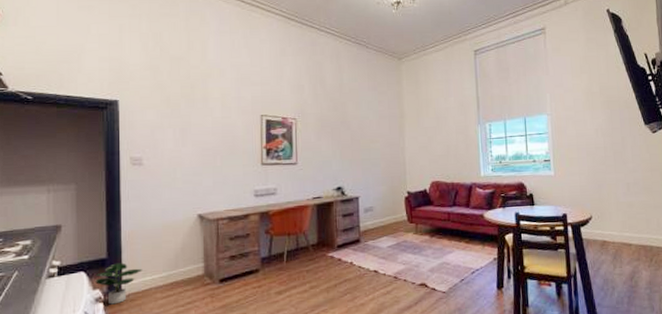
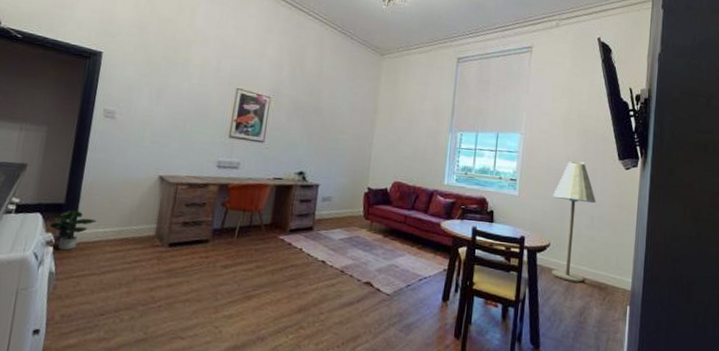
floor lamp: none [587,132,629,250] -> present [552,161,596,283]

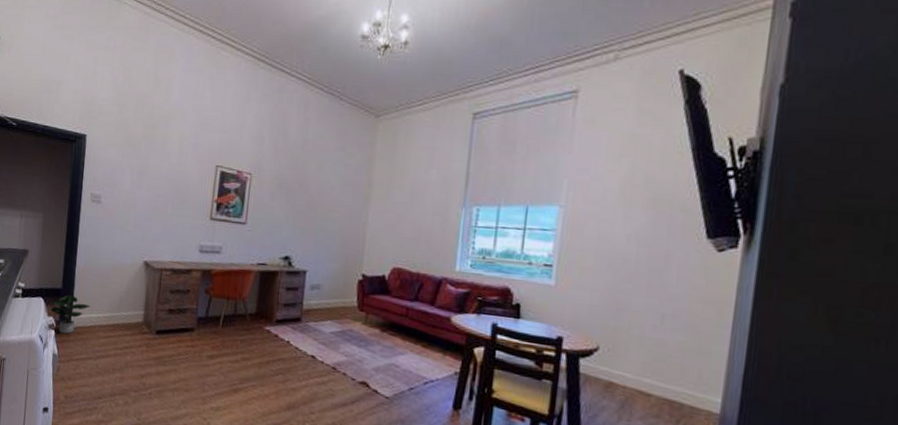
floor lamp: present [552,161,596,283] -> none [600,240,669,399]

